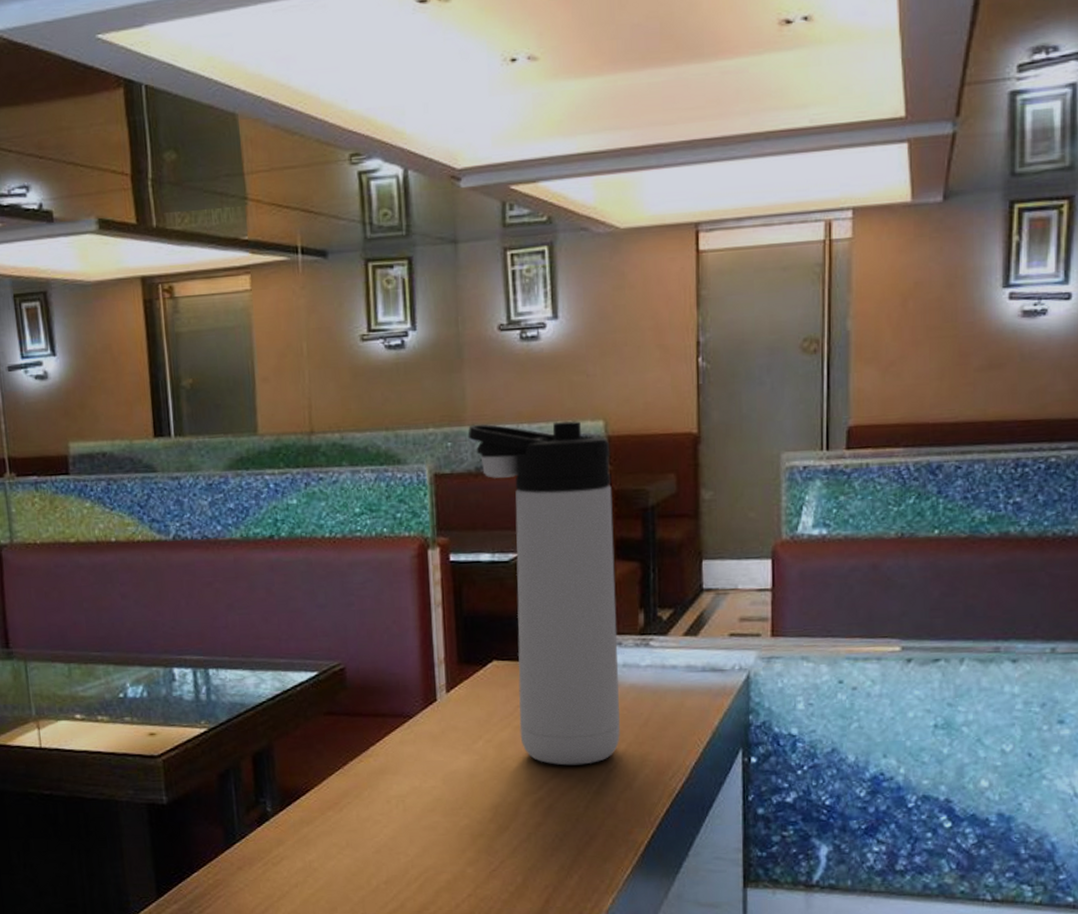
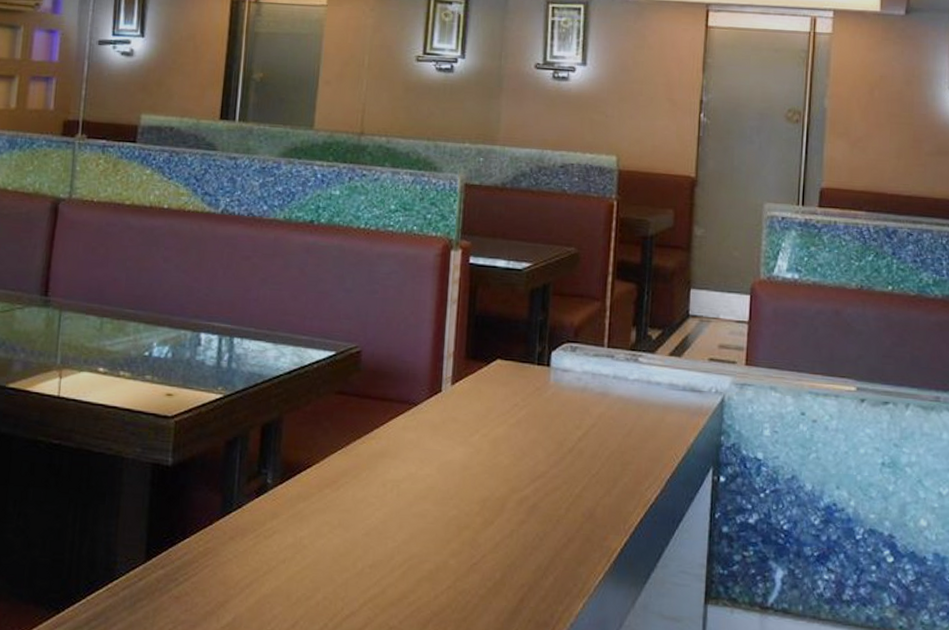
thermos bottle: present [468,421,620,766] -> none [498,145,619,468]

